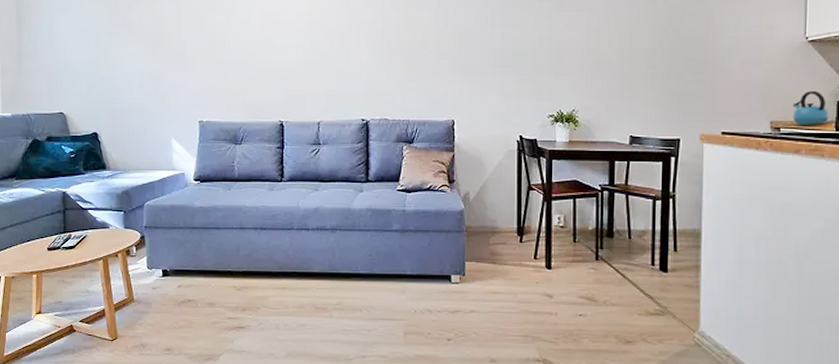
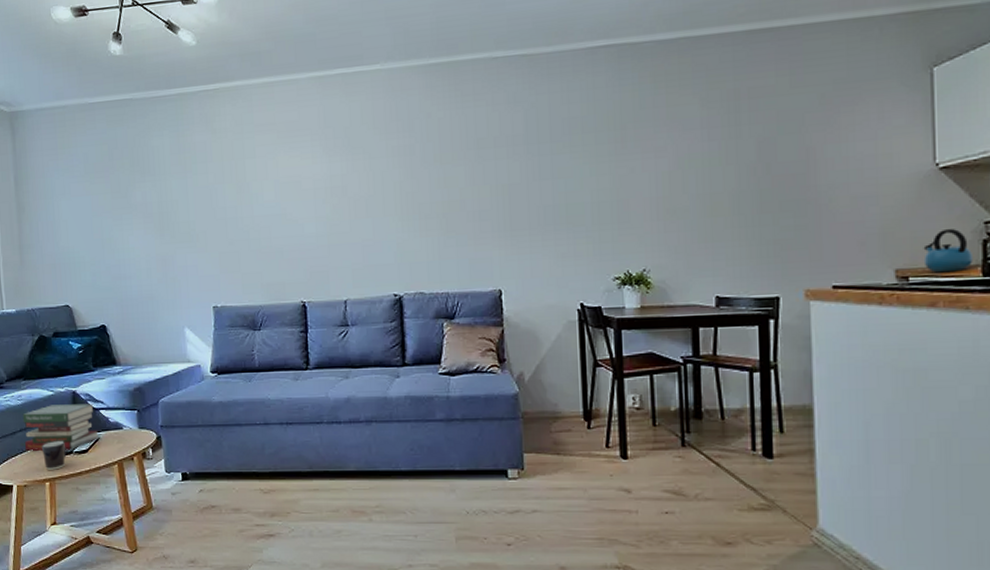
books: none [13,203,86,247] -> present [22,404,99,451]
mug: none [30,237,54,263] -> present [41,441,67,470]

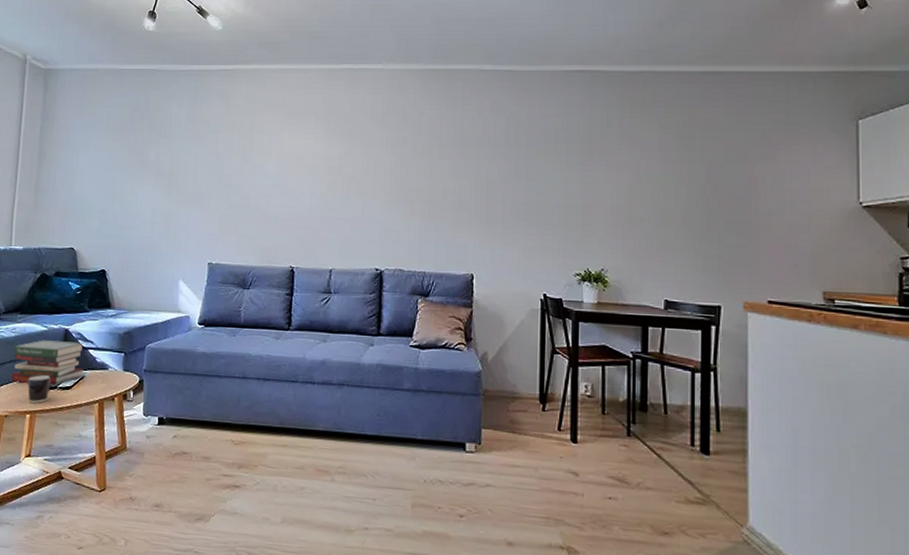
kettle: present [923,228,974,273] -> none [848,260,892,300]

